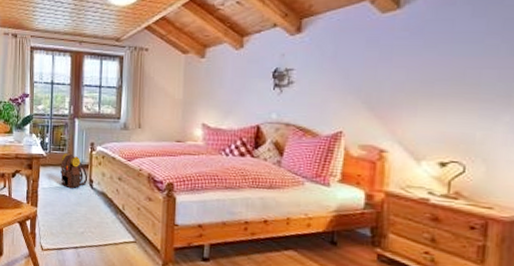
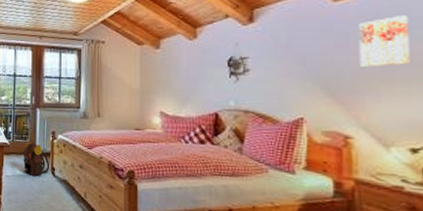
wall art: none [400,30,453,82] -> present [358,15,410,68]

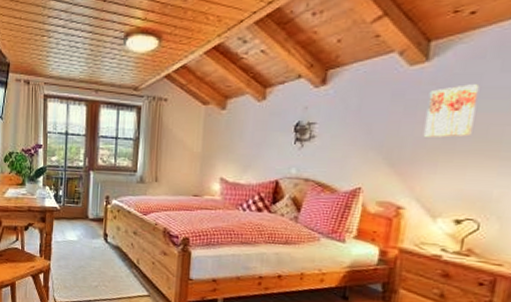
backpack: present [23,142,50,177] -> none [74,206,103,243]

